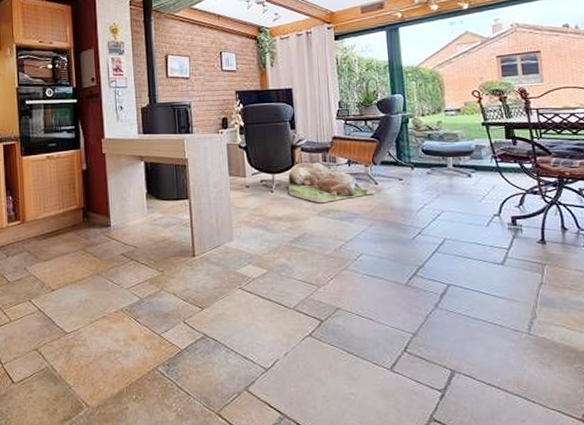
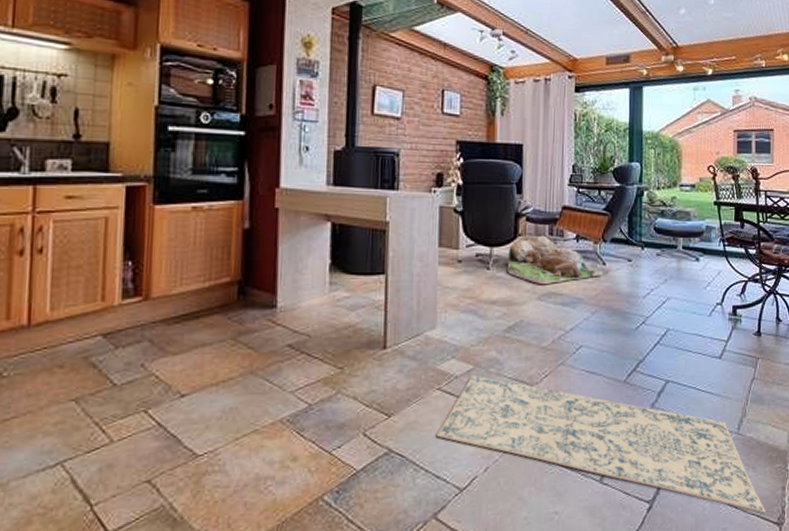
rug: none [241,277,568,410] -> present [436,374,766,514]

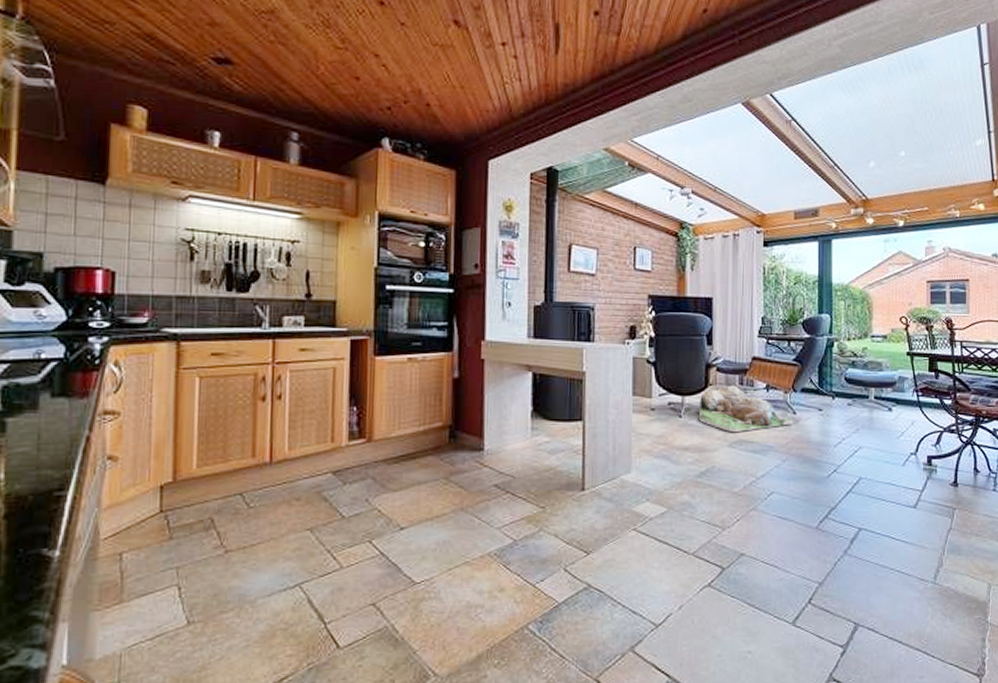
rug: present [436,374,766,514] -> none [632,517,965,665]

